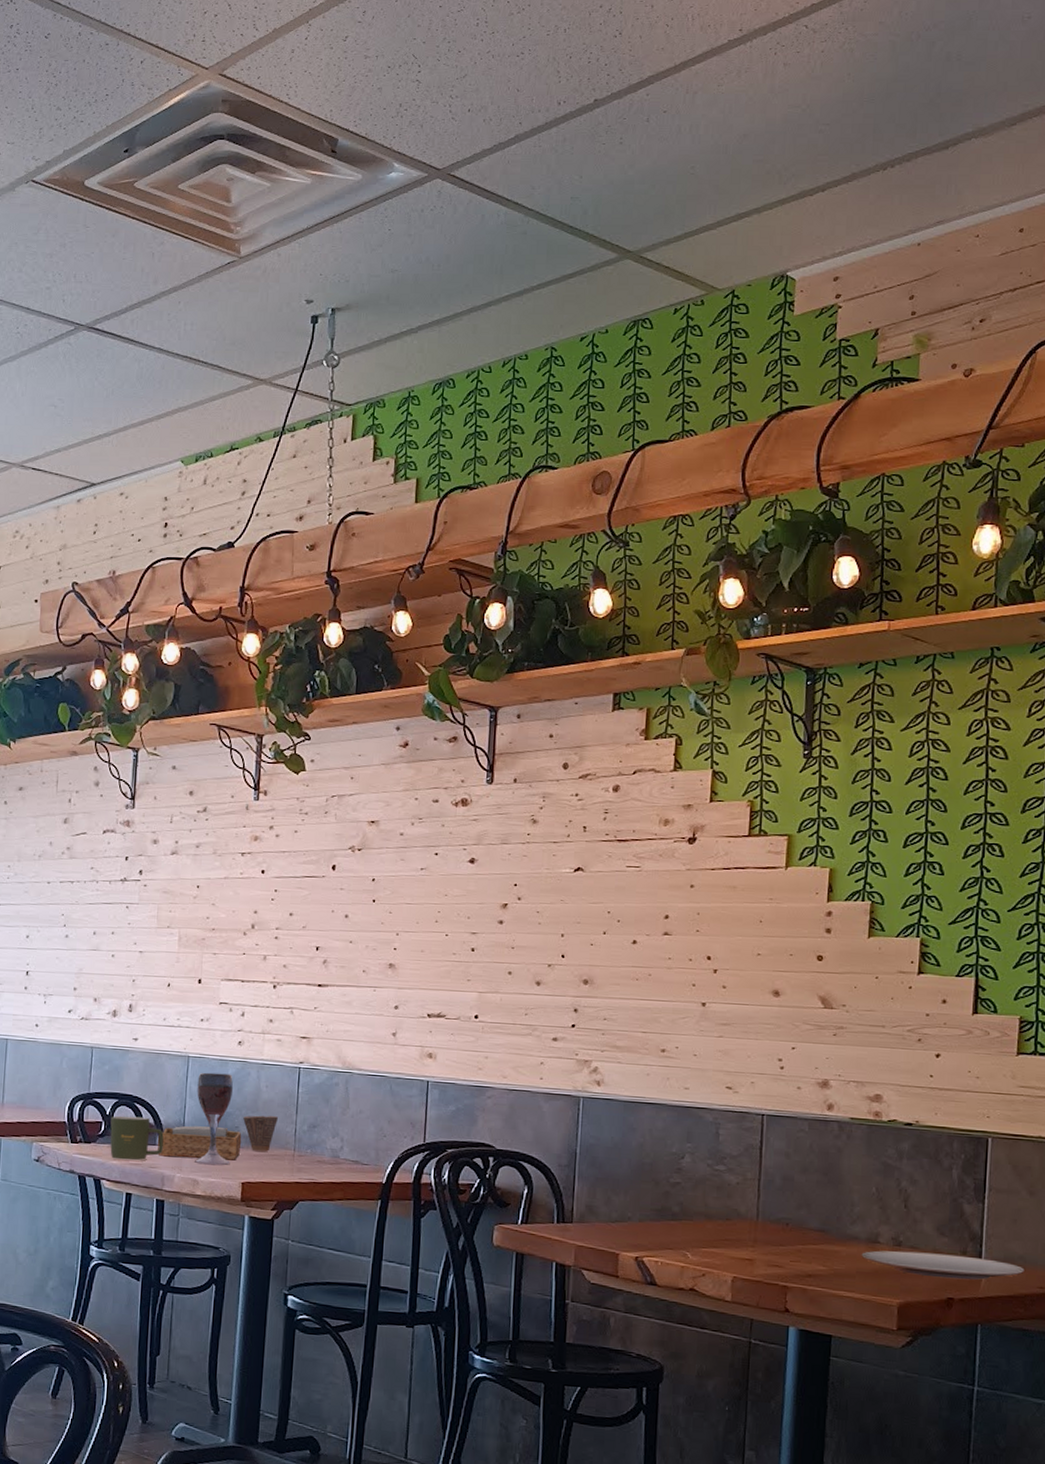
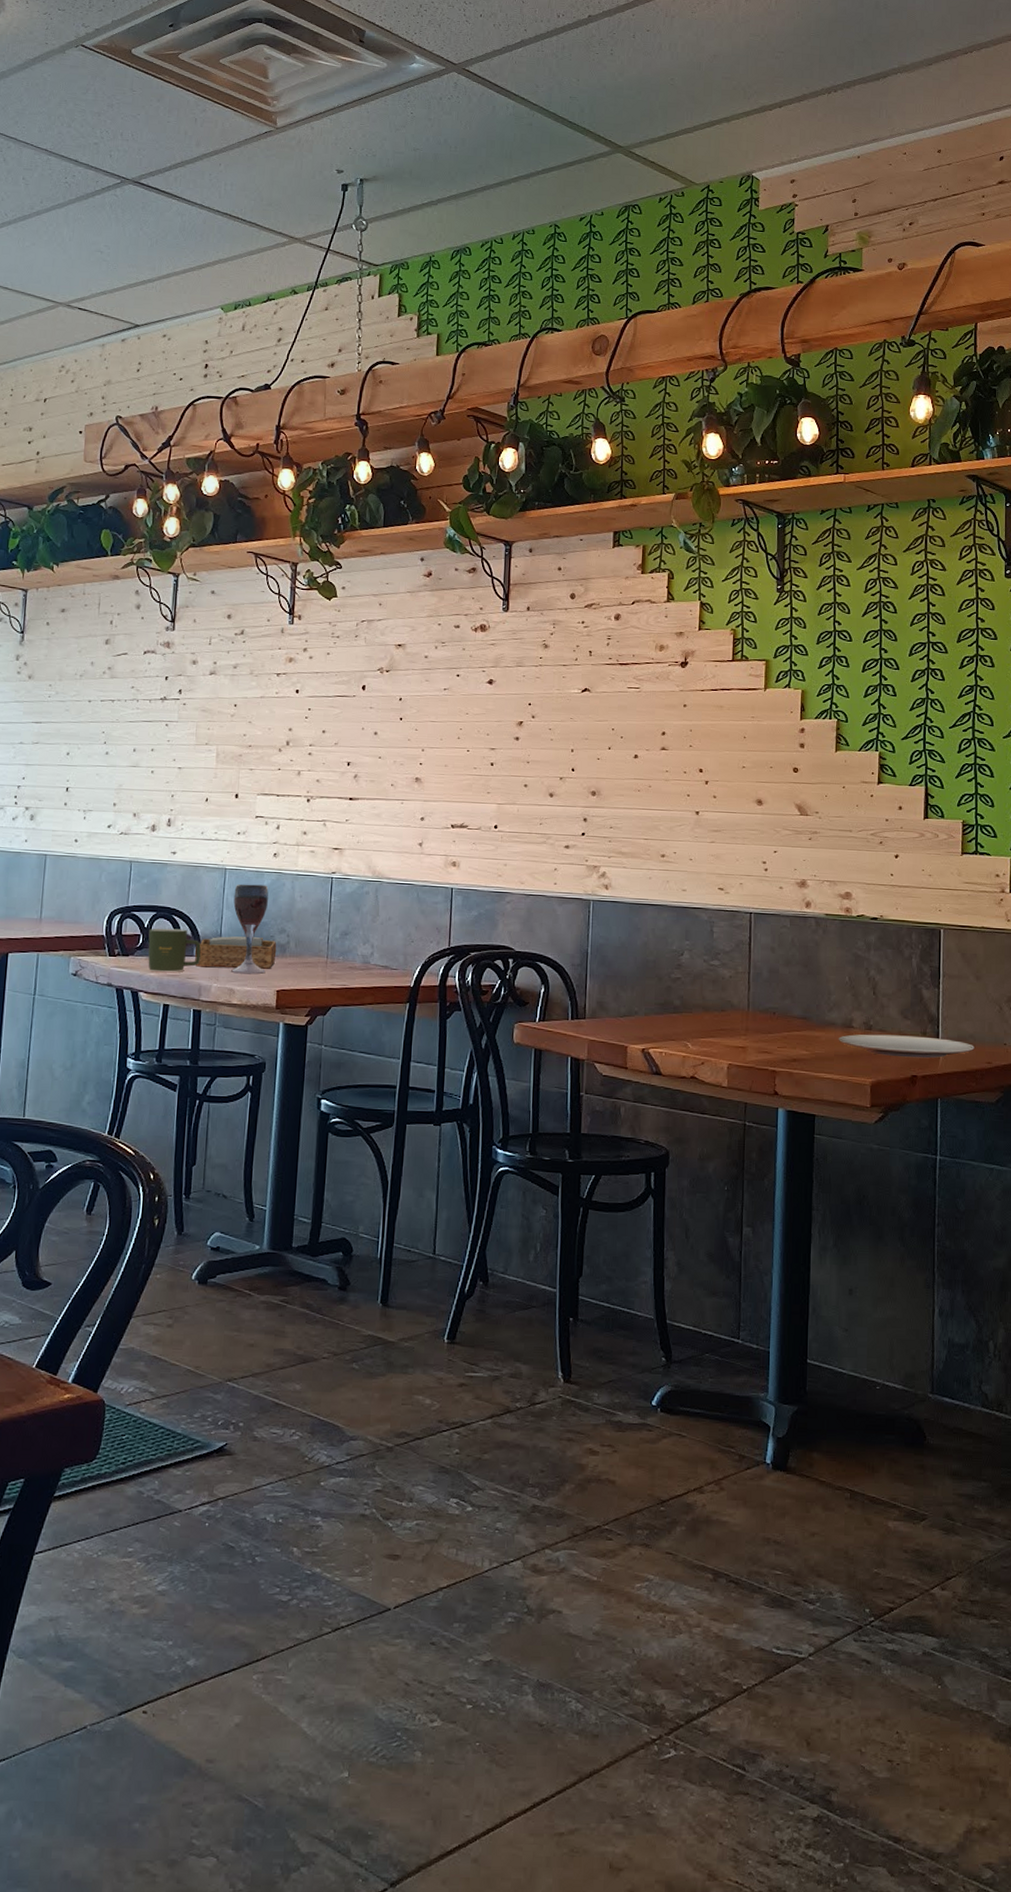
cup: present [243,1115,278,1153] -> none [278,924,311,961]

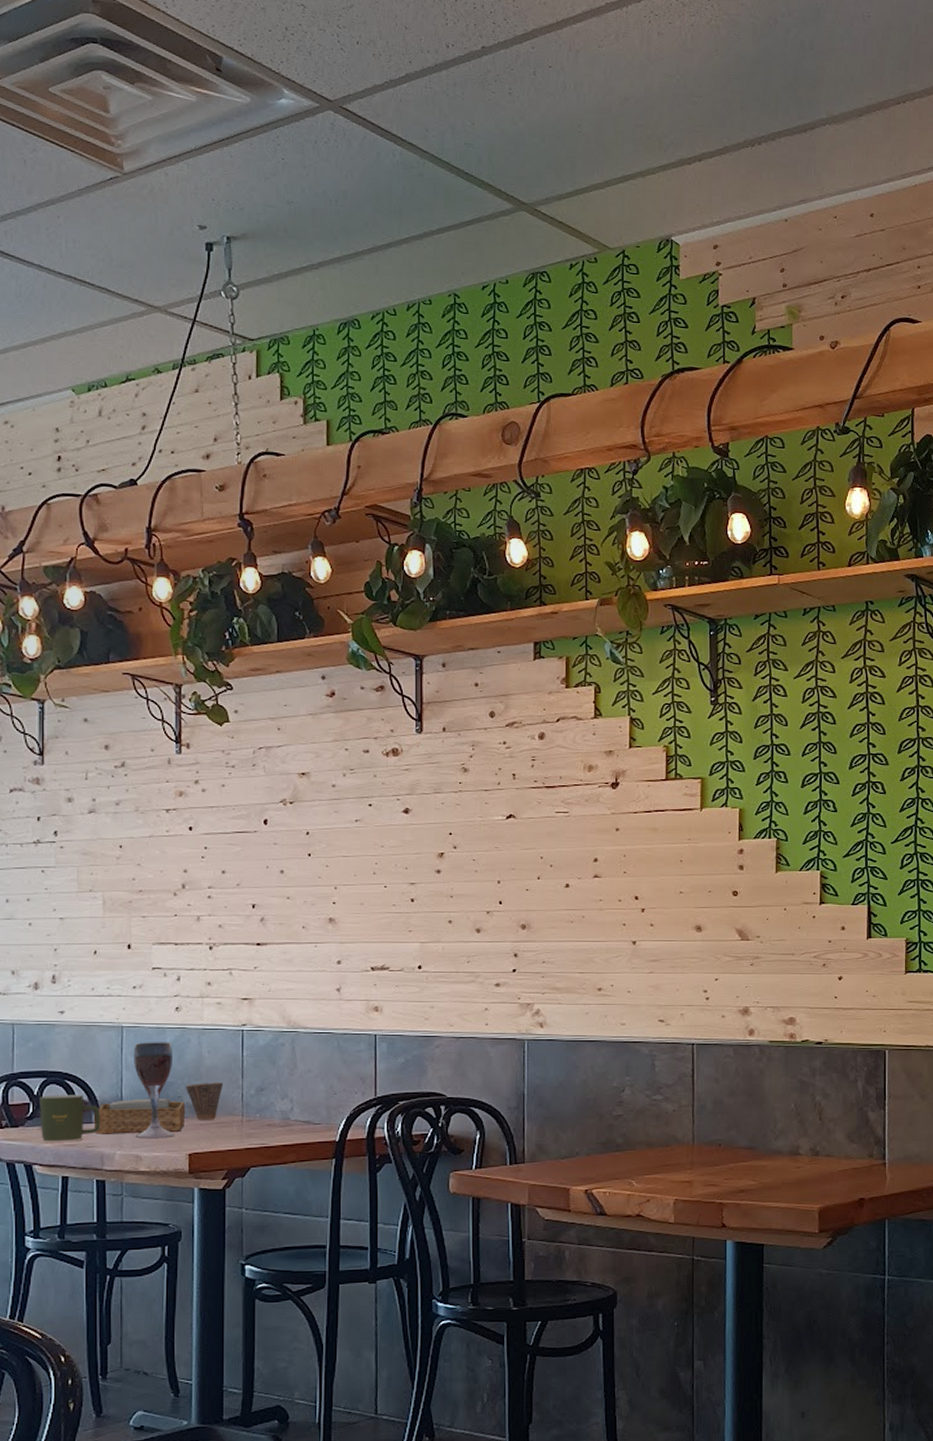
cup: none [278,924,311,961] -> present [186,1082,223,1121]
plate: present [838,1034,975,1059] -> none [785,1159,921,1181]

